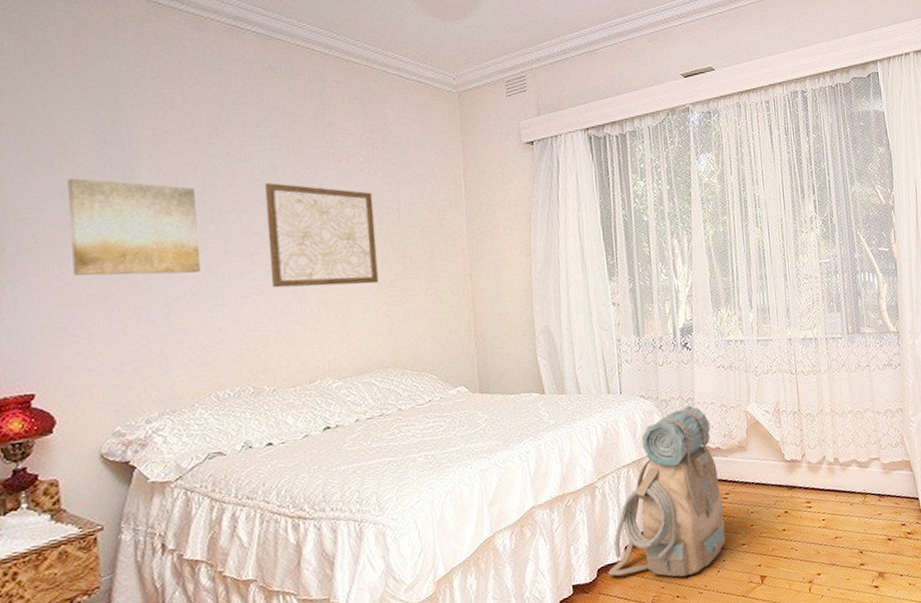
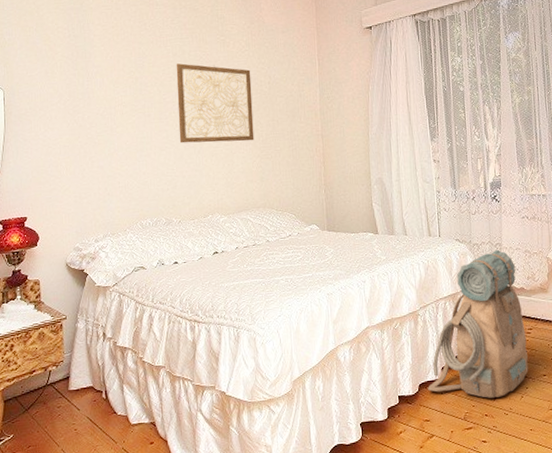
wall art: present [67,177,200,276] -> none [50,61,132,133]

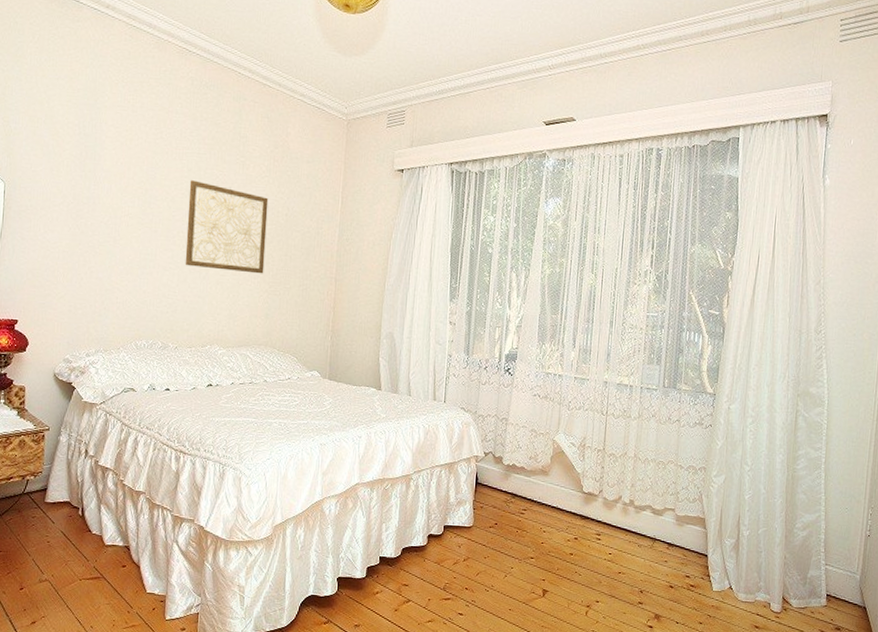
backpack: present [428,249,529,398] -> none [411,424,519,573]

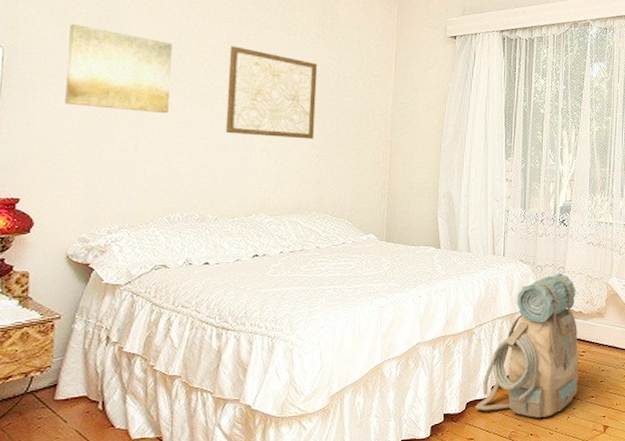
wall art: none [53,159,141,246] -> present [65,23,173,114]
backpack: none [411,424,519,573] -> present [475,272,579,418]

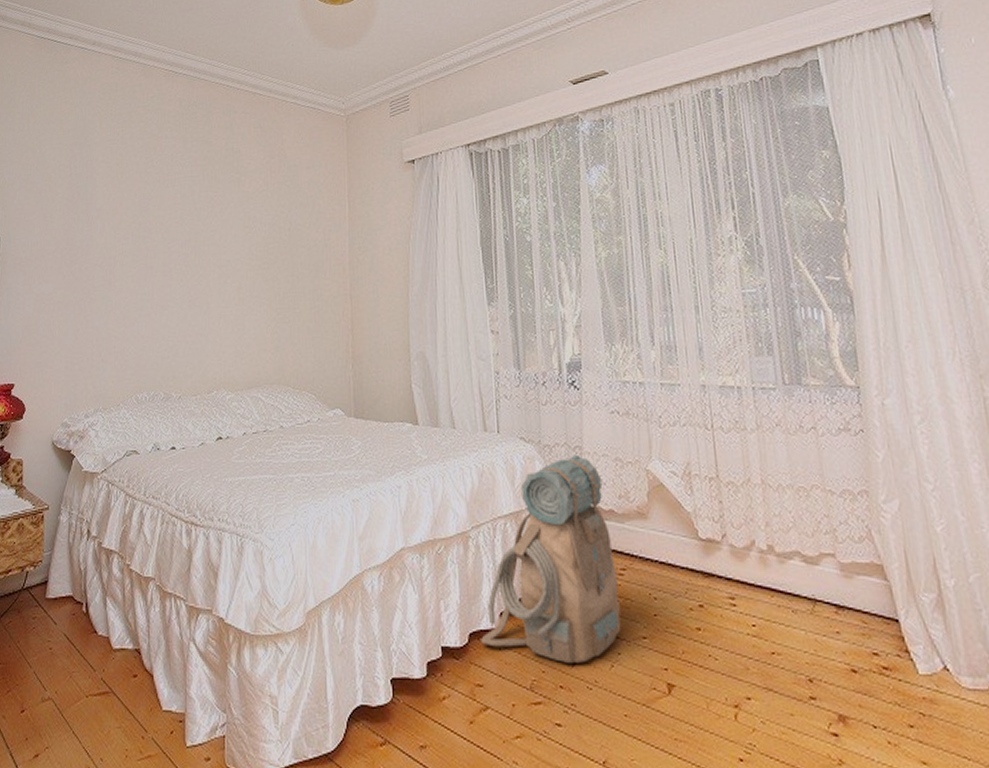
wall art: present [65,23,173,114] -> none [47,204,134,287]
wall art: present [225,46,318,139] -> none [184,206,270,302]

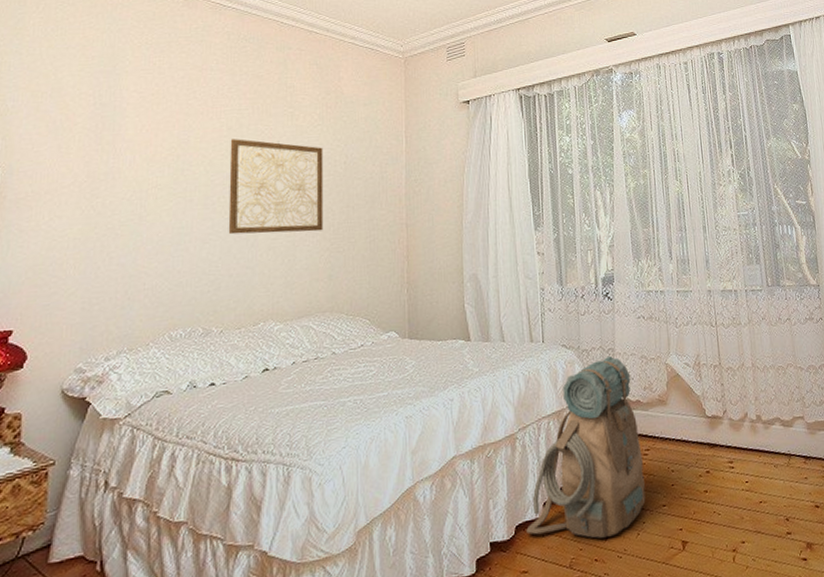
wall art: none [184,206,270,302] -> present [228,139,324,235]

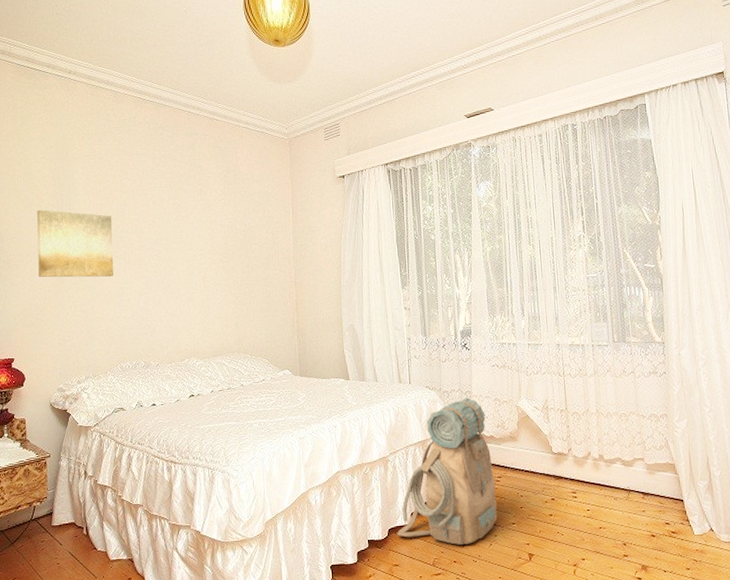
wall art: none [60,134,172,222] -> present [37,209,113,278]
wall art: present [228,139,324,235] -> none [155,211,230,289]

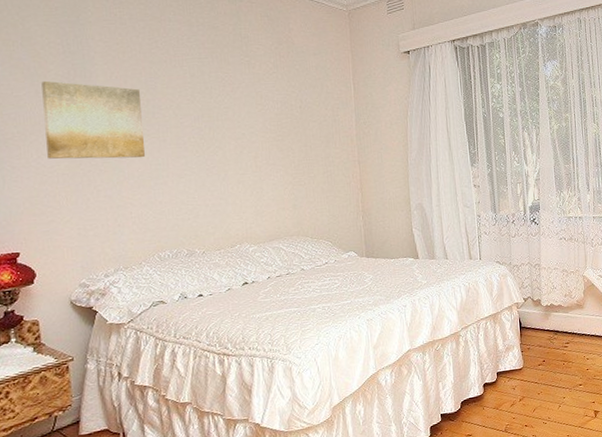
backpack: present [397,397,498,545] -> none [470,269,566,410]

